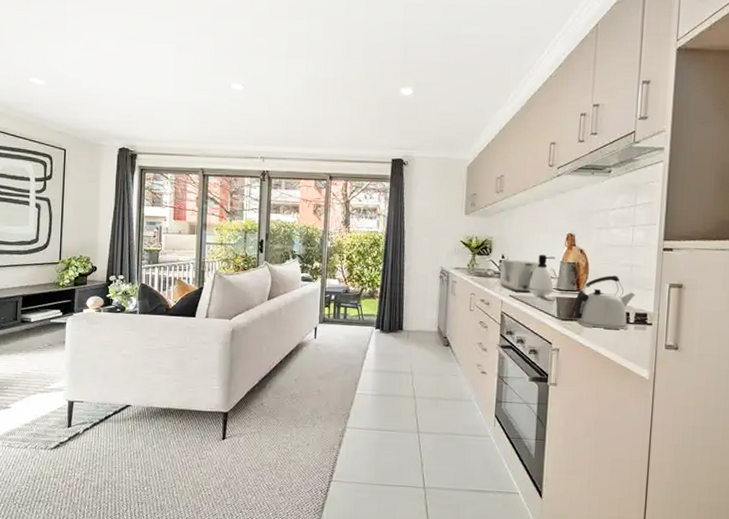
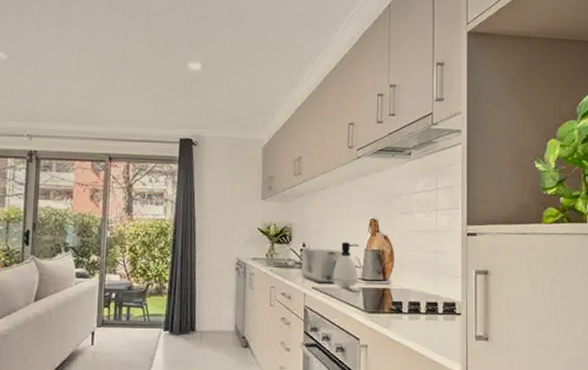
kettle: present [572,275,636,331] -> none [380,263,443,322]

